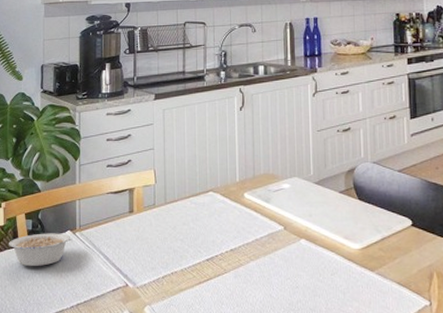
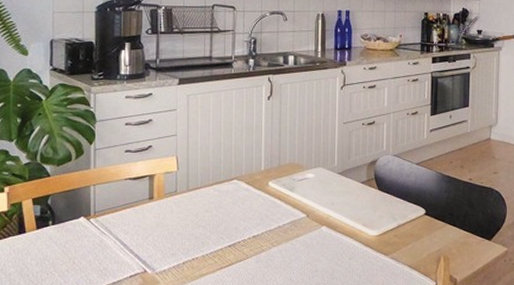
legume: present [9,233,73,267] -> none [13,219,86,254]

